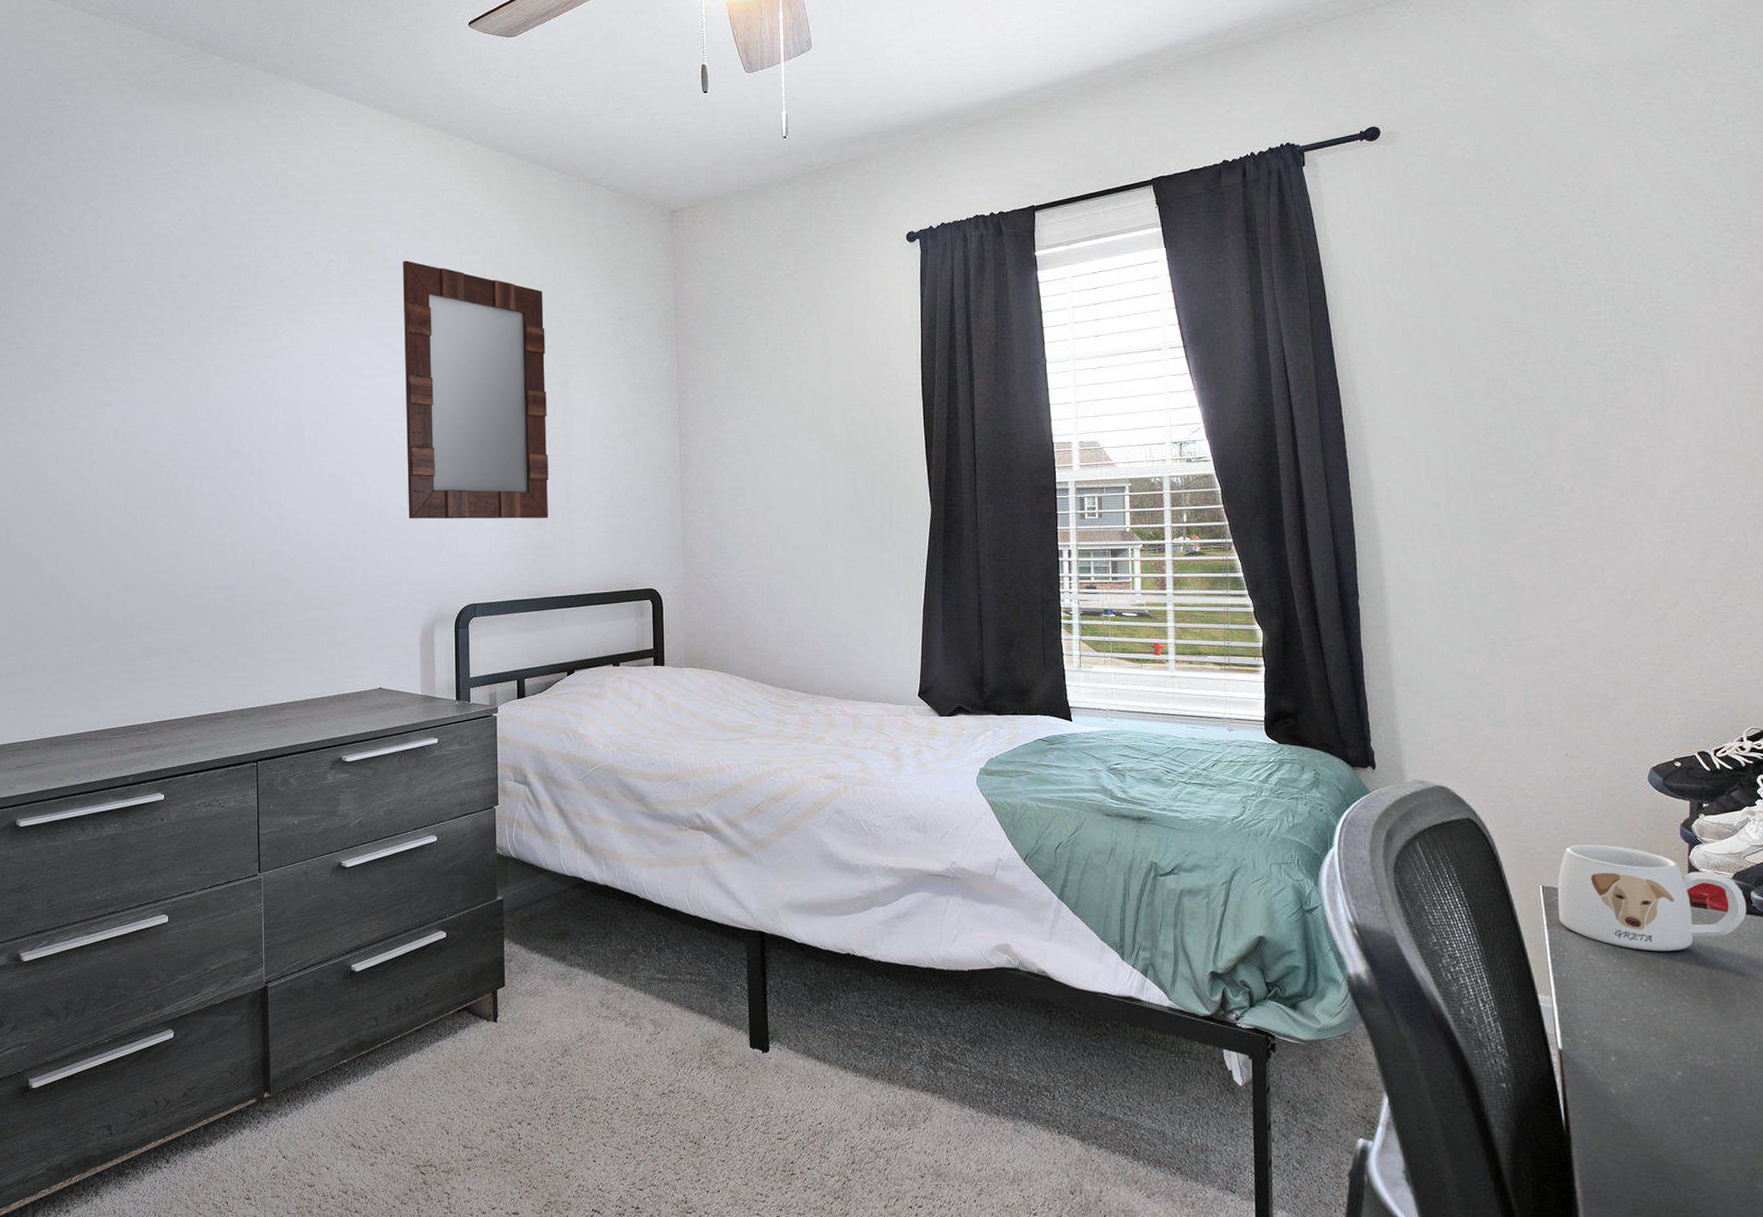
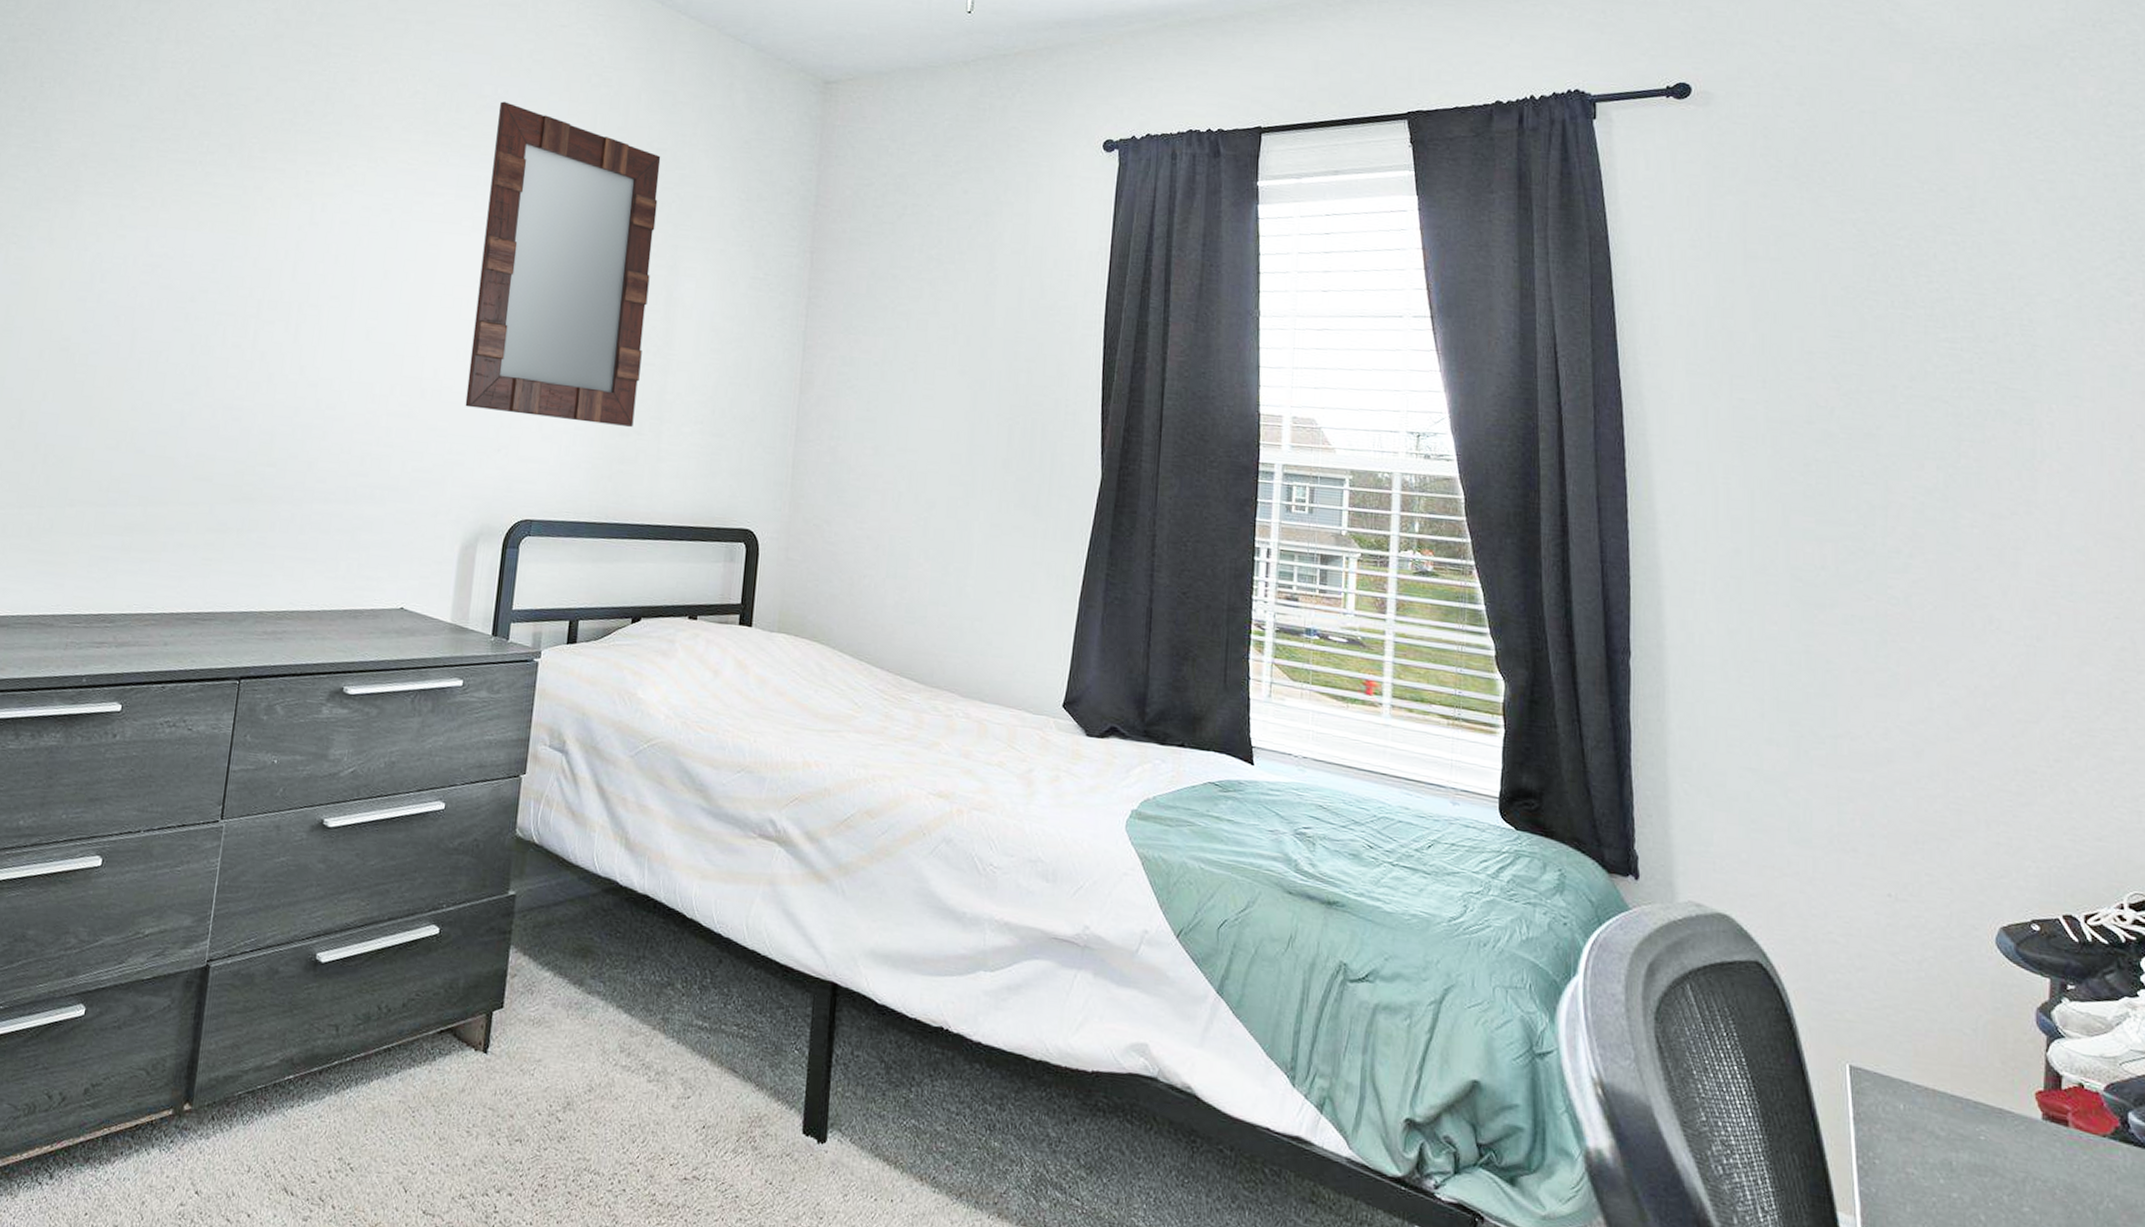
mug: present [1557,844,1747,952] -> none [1869,1016,2122,1179]

